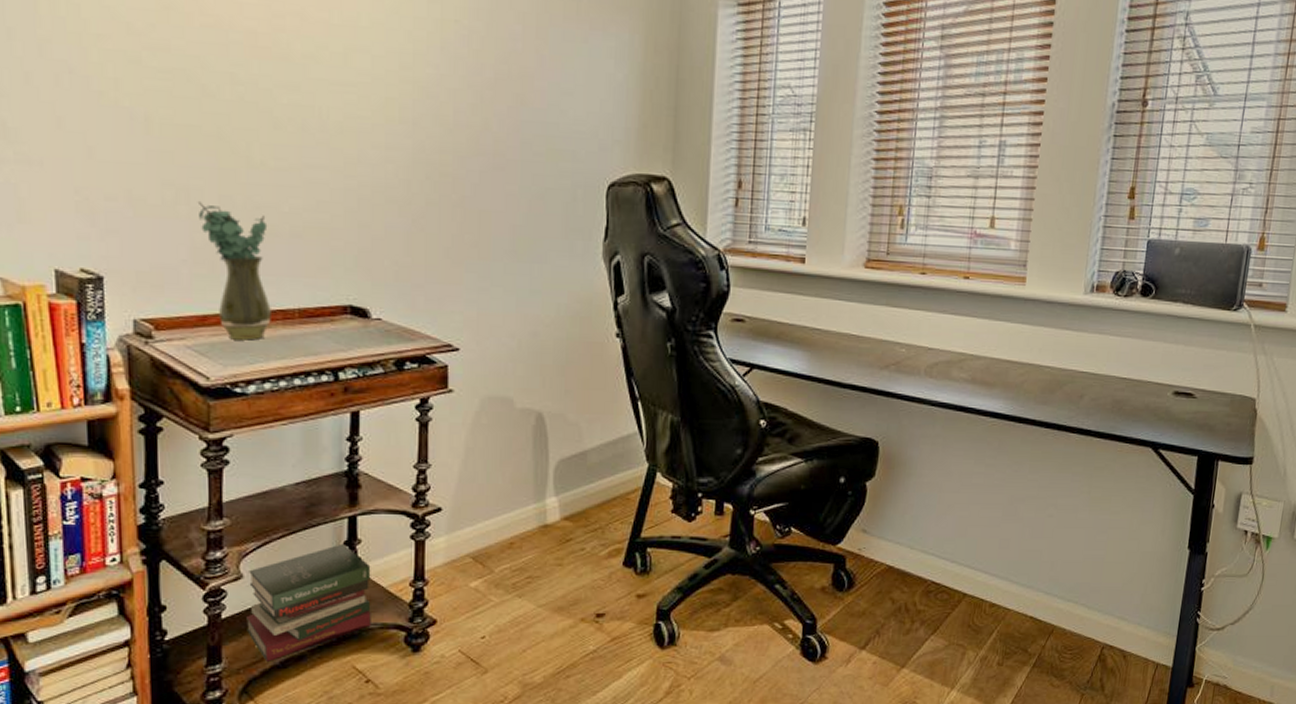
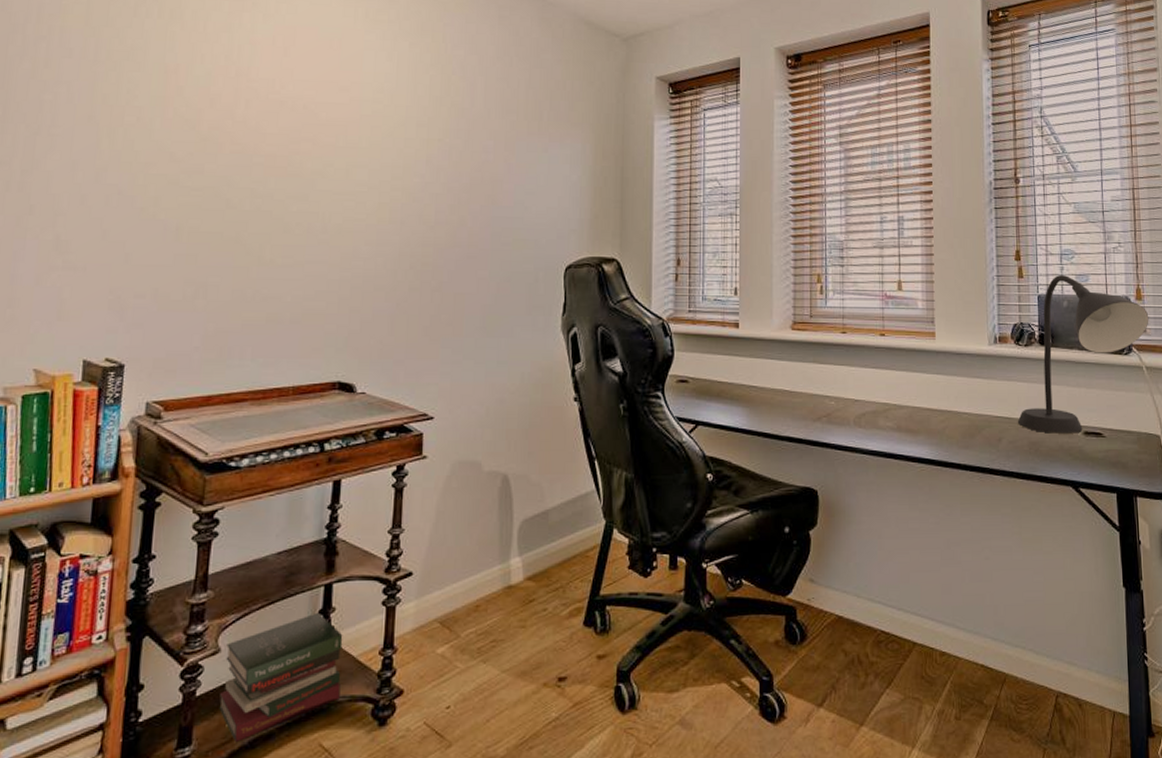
vase: present [197,202,271,341] -> none [213,296,272,417]
desk lamp: none [1103,217,1269,393] -> present [1017,274,1149,434]

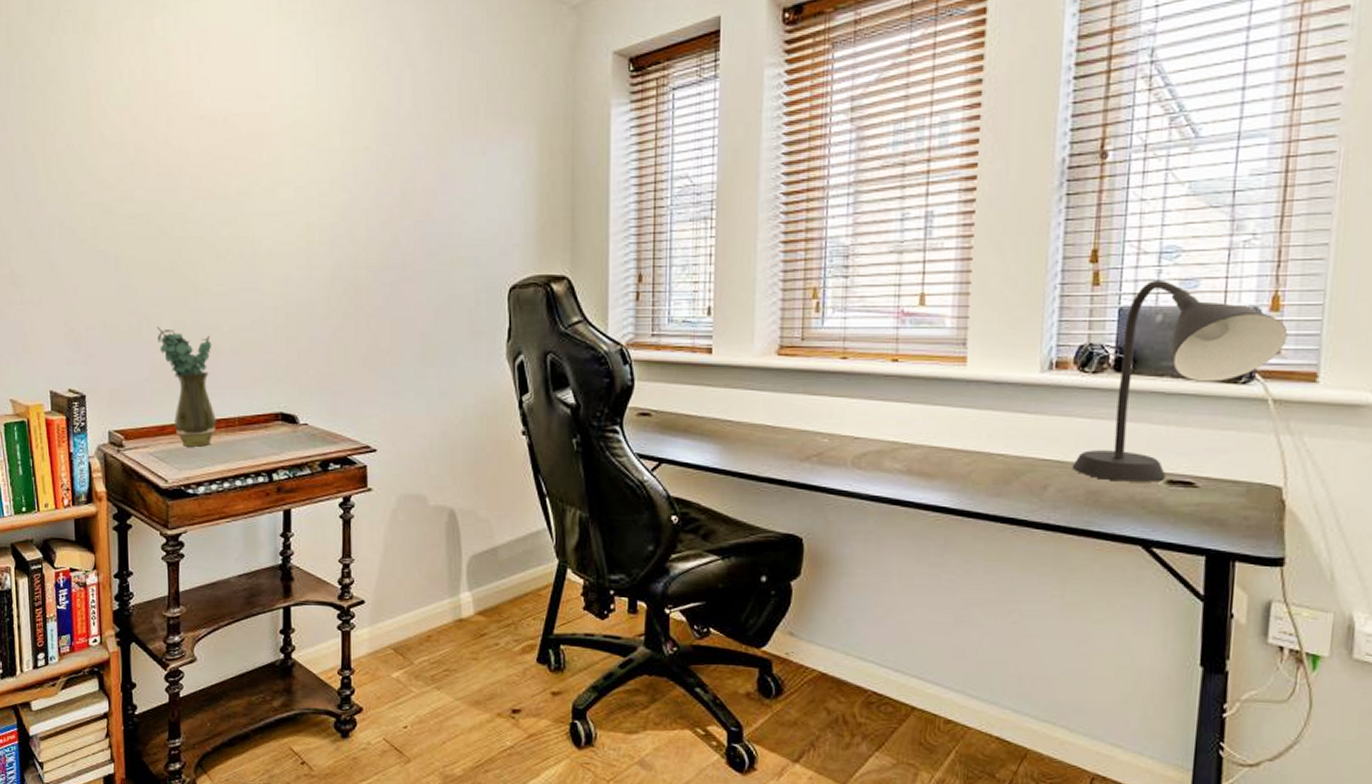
vase: none [213,296,272,417] -> present [156,327,216,447]
books: present [219,612,343,742] -> none [200,632,305,739]

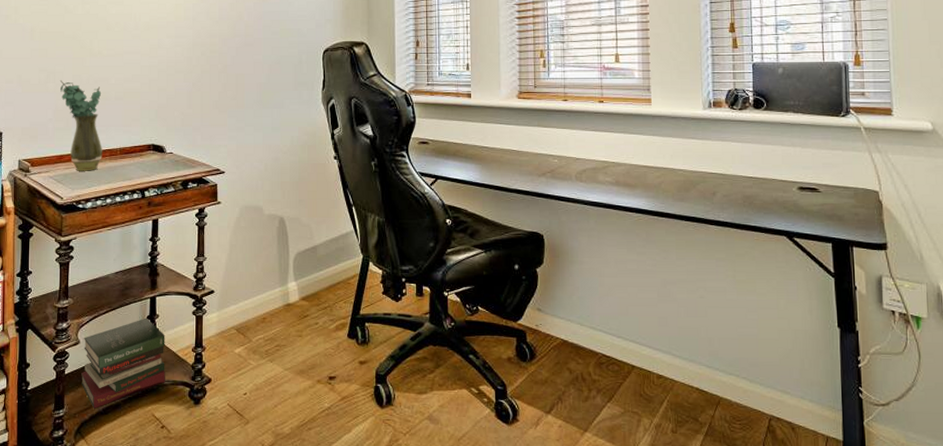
books: none [200,632,305,739] -> present [81,318,165,409]
desk lamp: present [1072,279,1288,482] -> none [731,43,868,189]

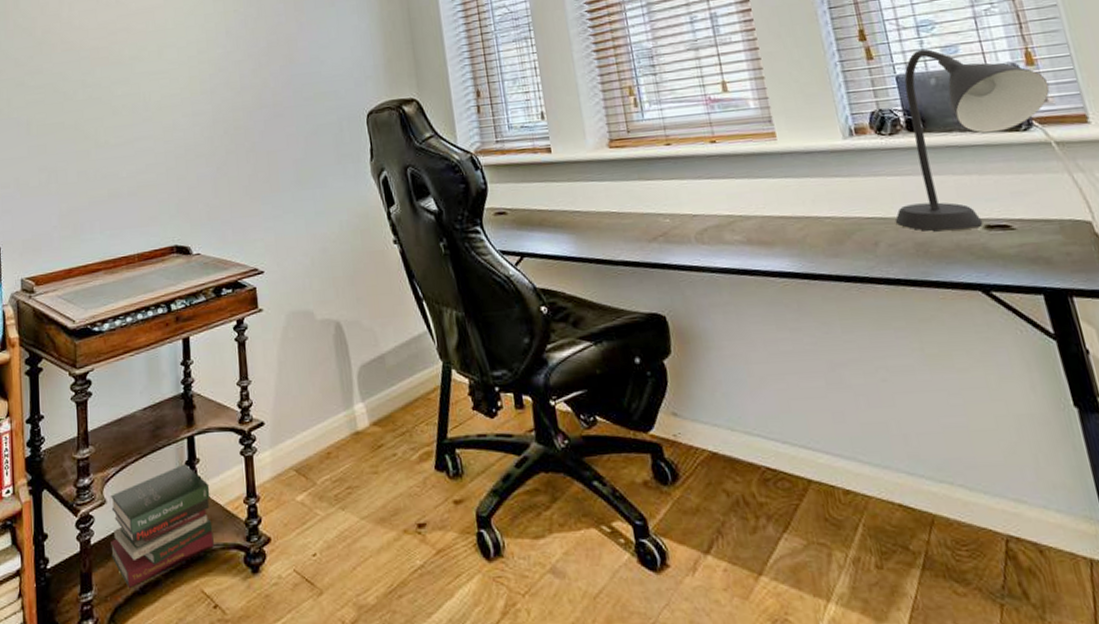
vase: present [60,80,102,171] -> none [63,179,118,287]
desk lamp: none [731,43,868,189] -> present [894,49,1050,232]

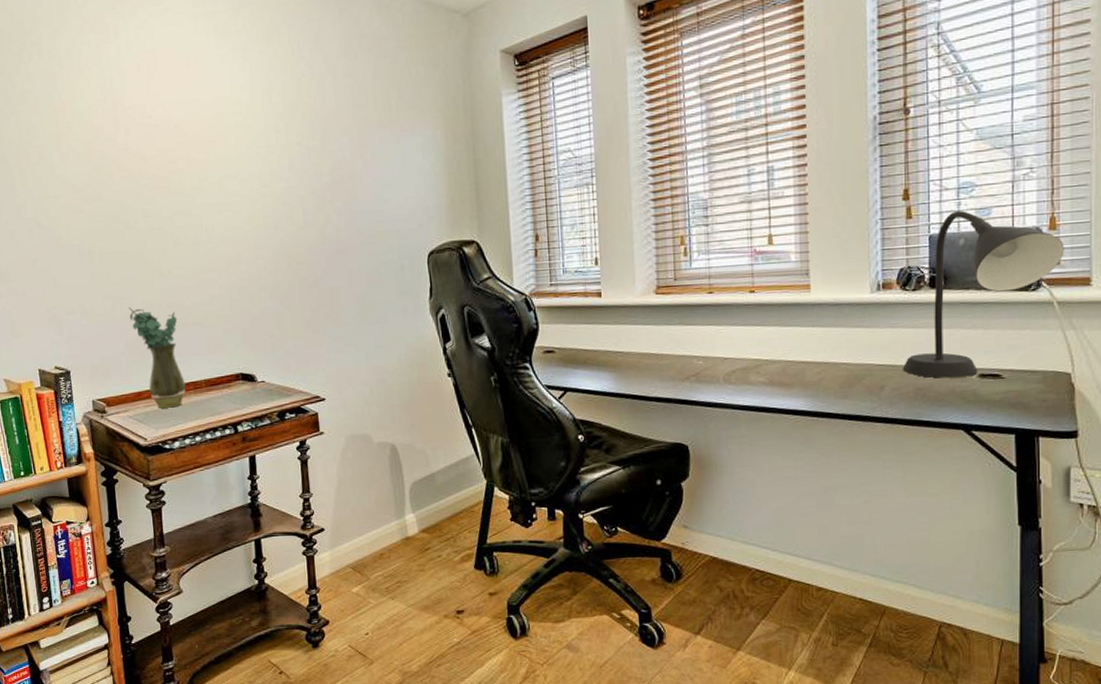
vase: none [63,179,118,287] -> present [128,307,186,409]
books: present [110,463,214,588] -> none [186,561,279,658]

